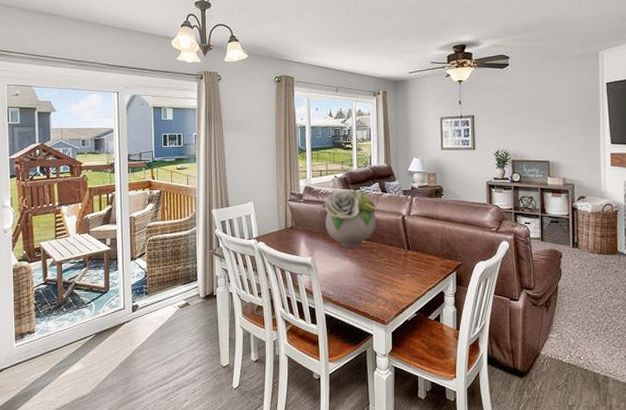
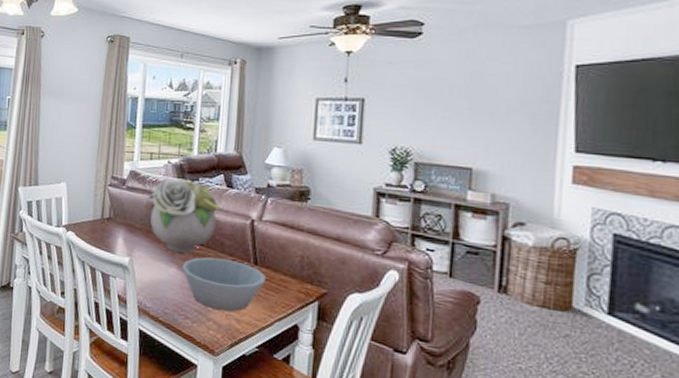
bowl: none [353,248,417,289] -> present [181,257,266,312]

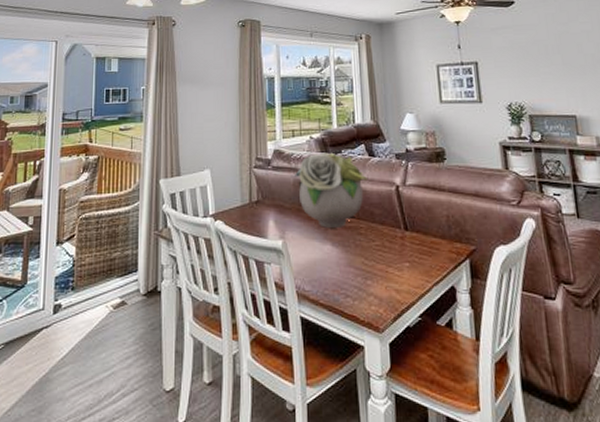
bowl: present [181,257,266,312] -> none [335,228,418,283]

